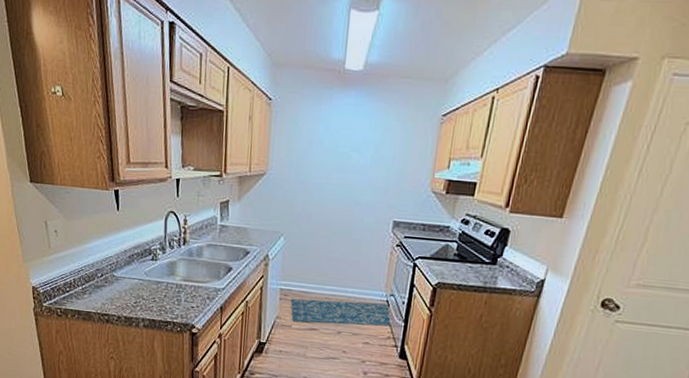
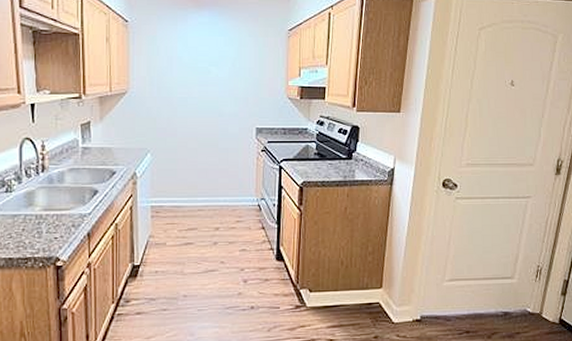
rug: present [290,298,391,327] -> none [162,207,264,238]

